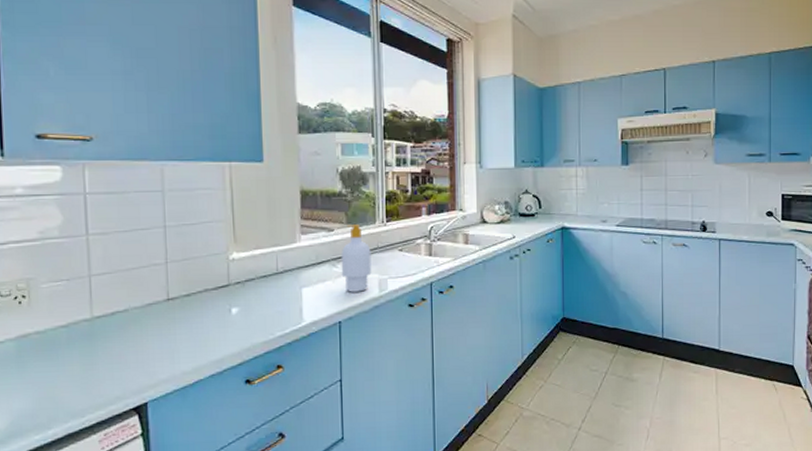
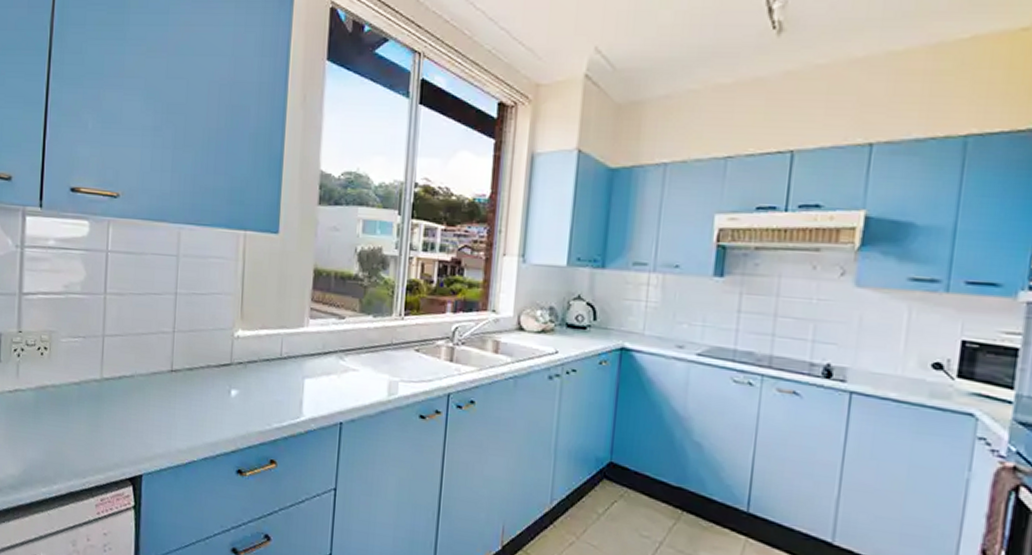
soap bottle: present [341,225,372,292] -> none [348,313,384,393]

